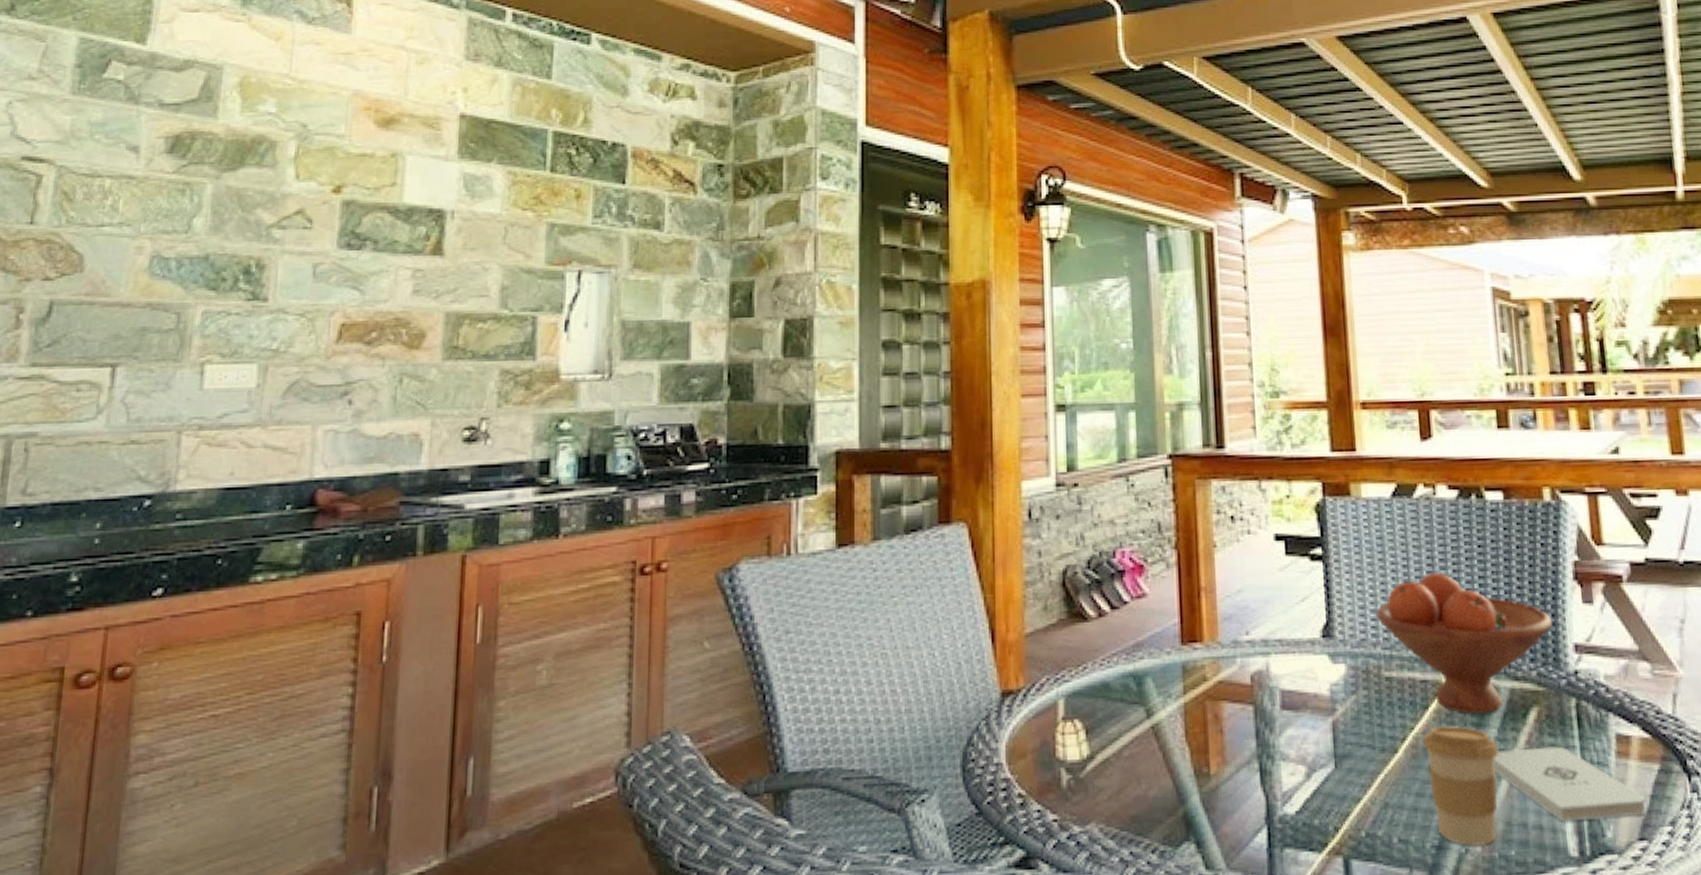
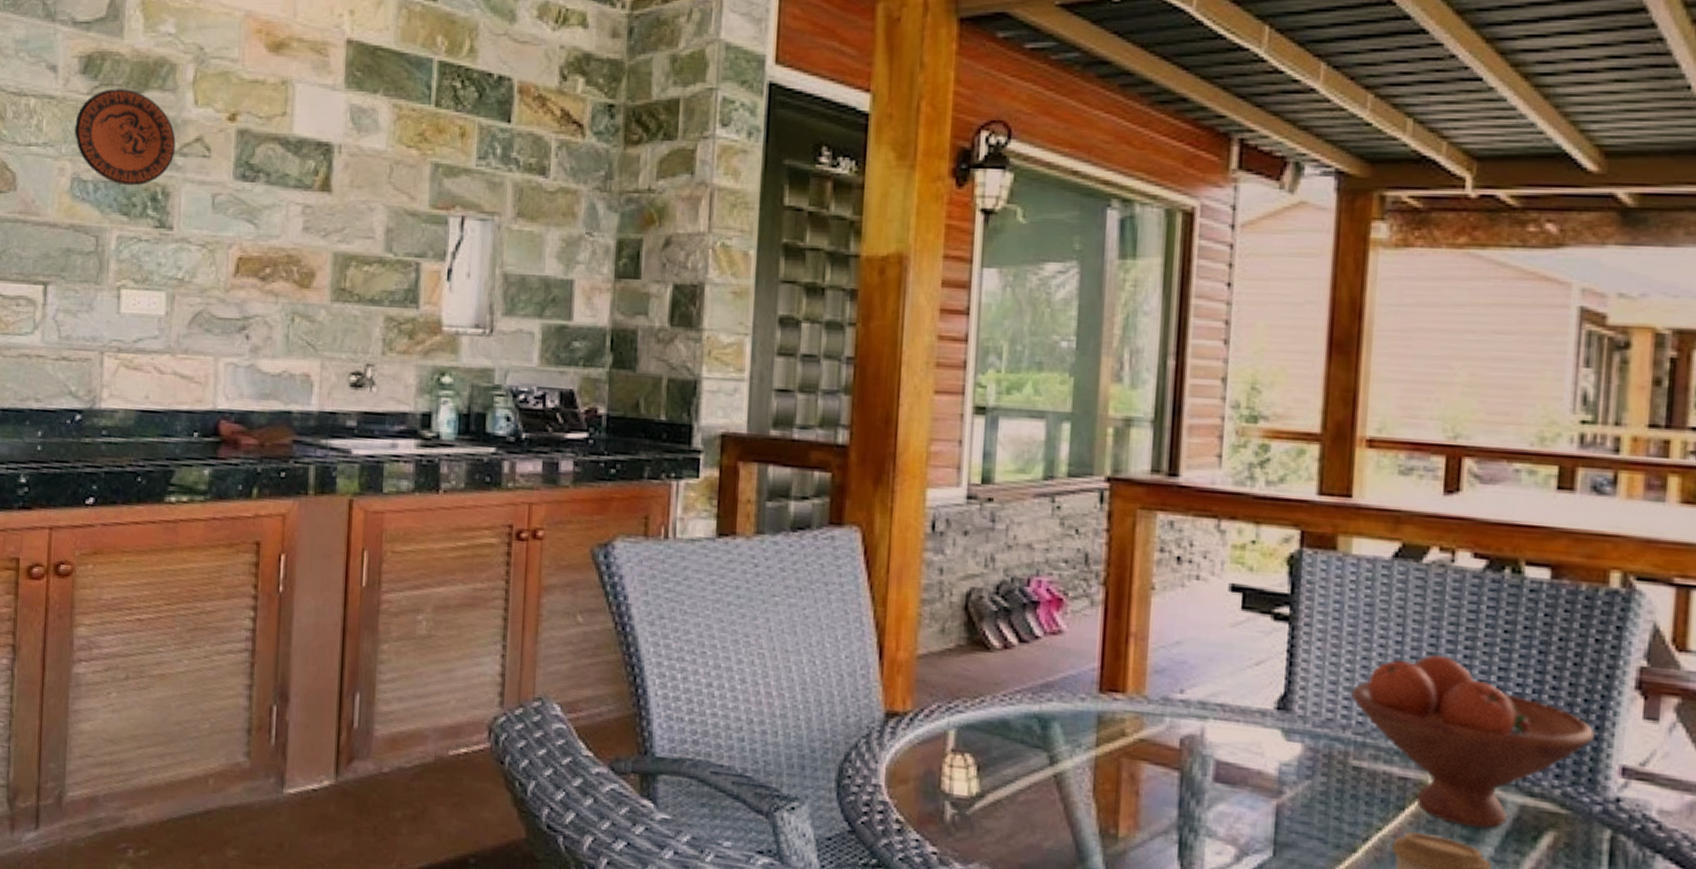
decorative plate: none [156,166,274,261] -> present [74,89,176,186]

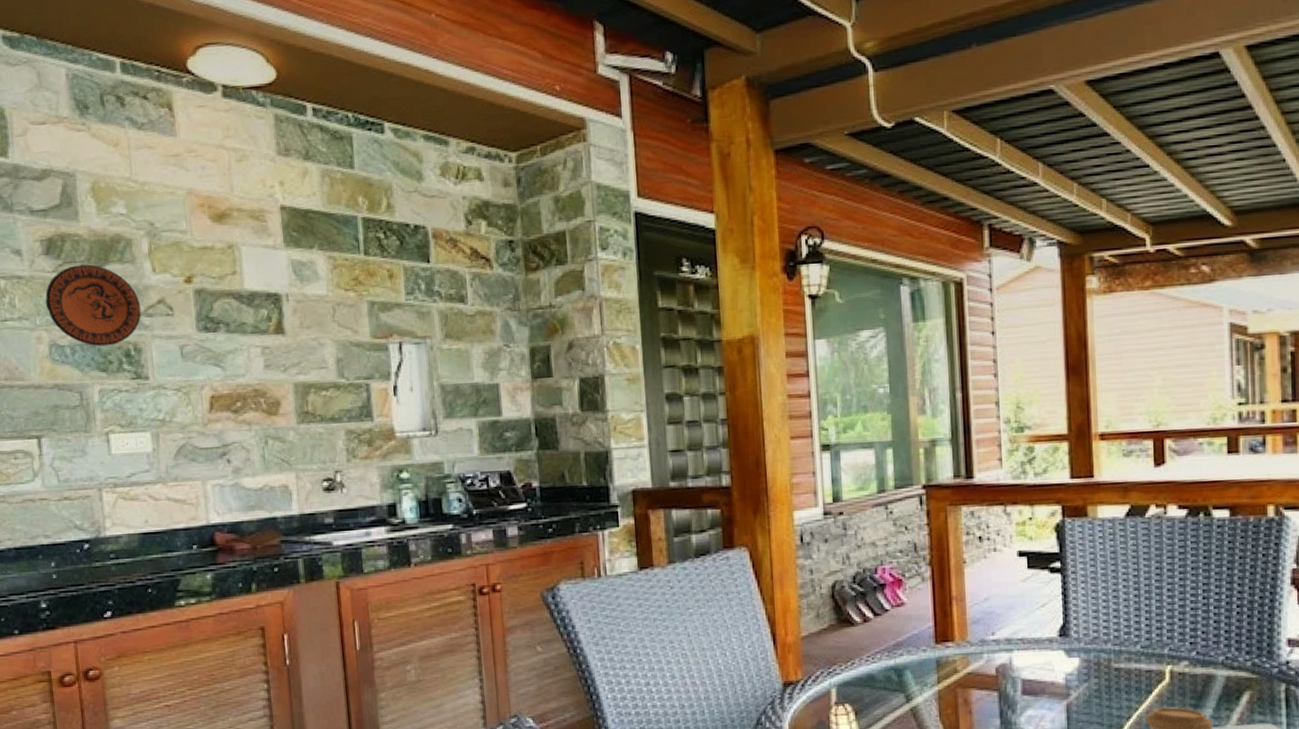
fruit bowl: present [1351,654,1594,829] -> none [1108,580,1268,698]

